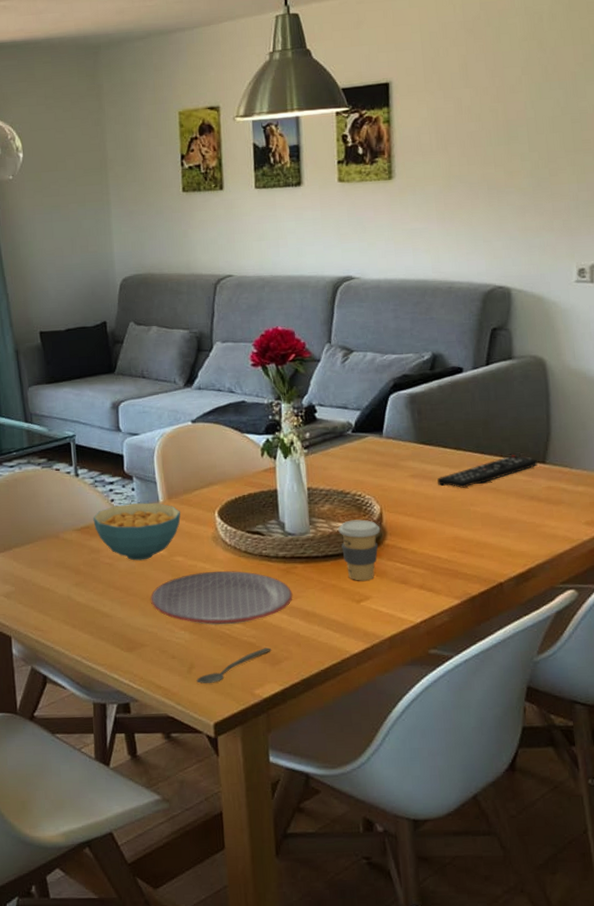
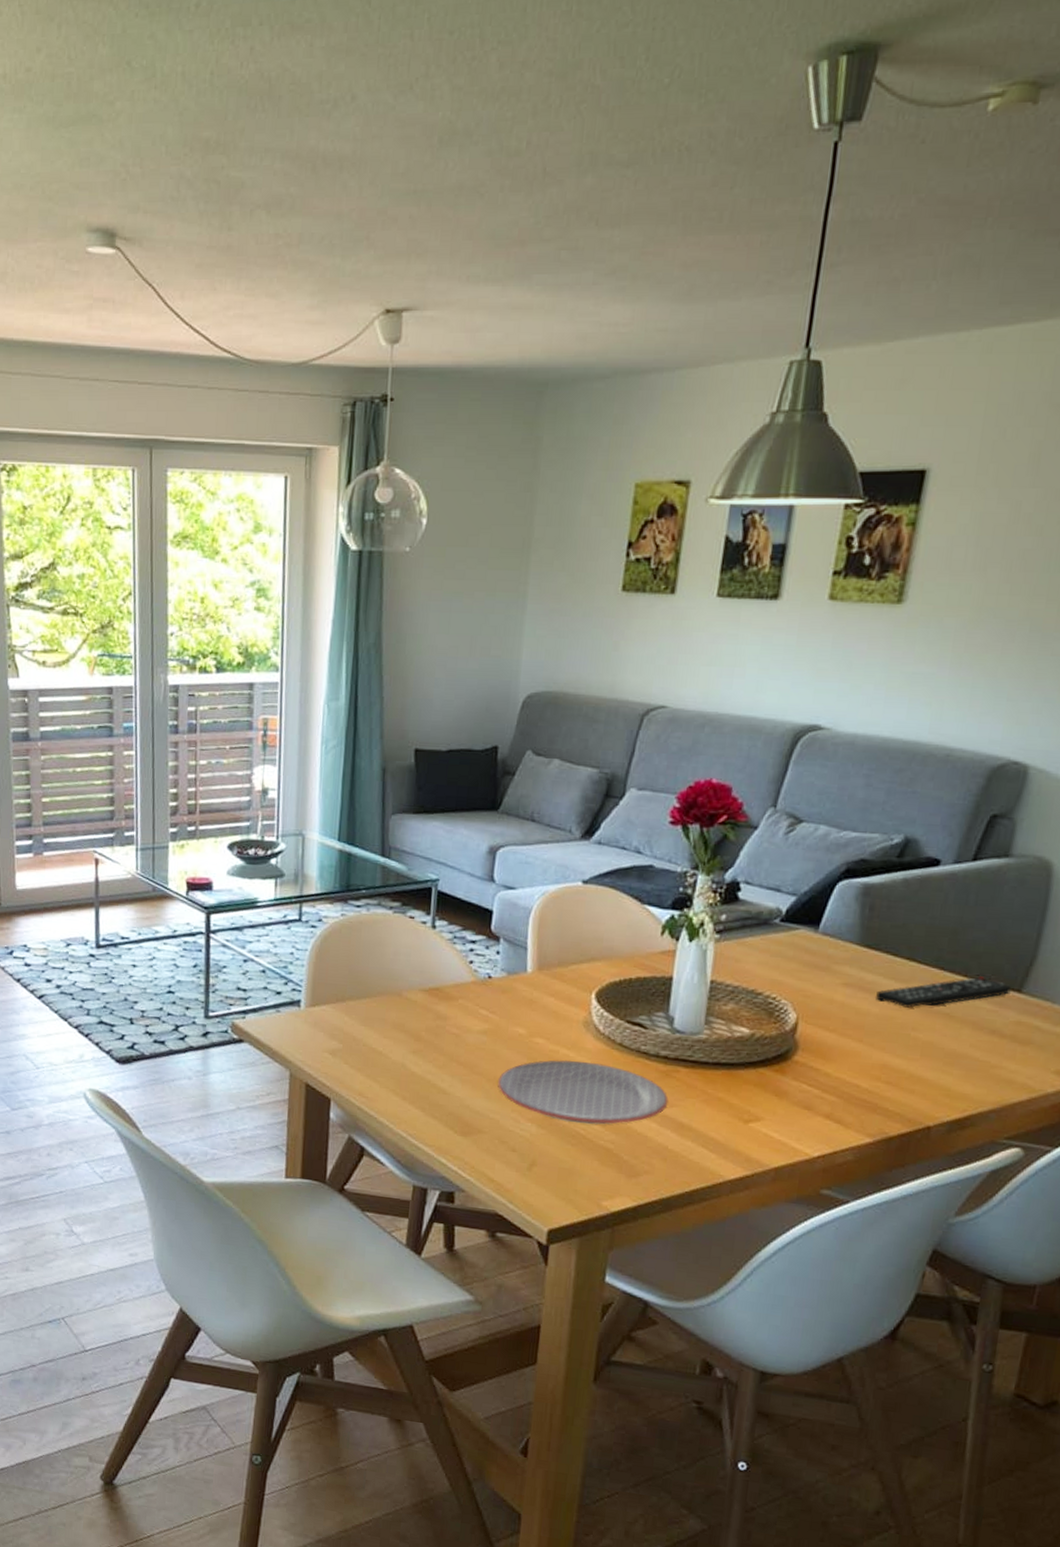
cereal bowl: present [93,502,181,561] -> none [445,968,550,1036]
spoon: present [196,648,271,684] -> none [536,1156,630,1186]
coffee cup: present [338,519,381,581] -> none [738,1026,792,1099]

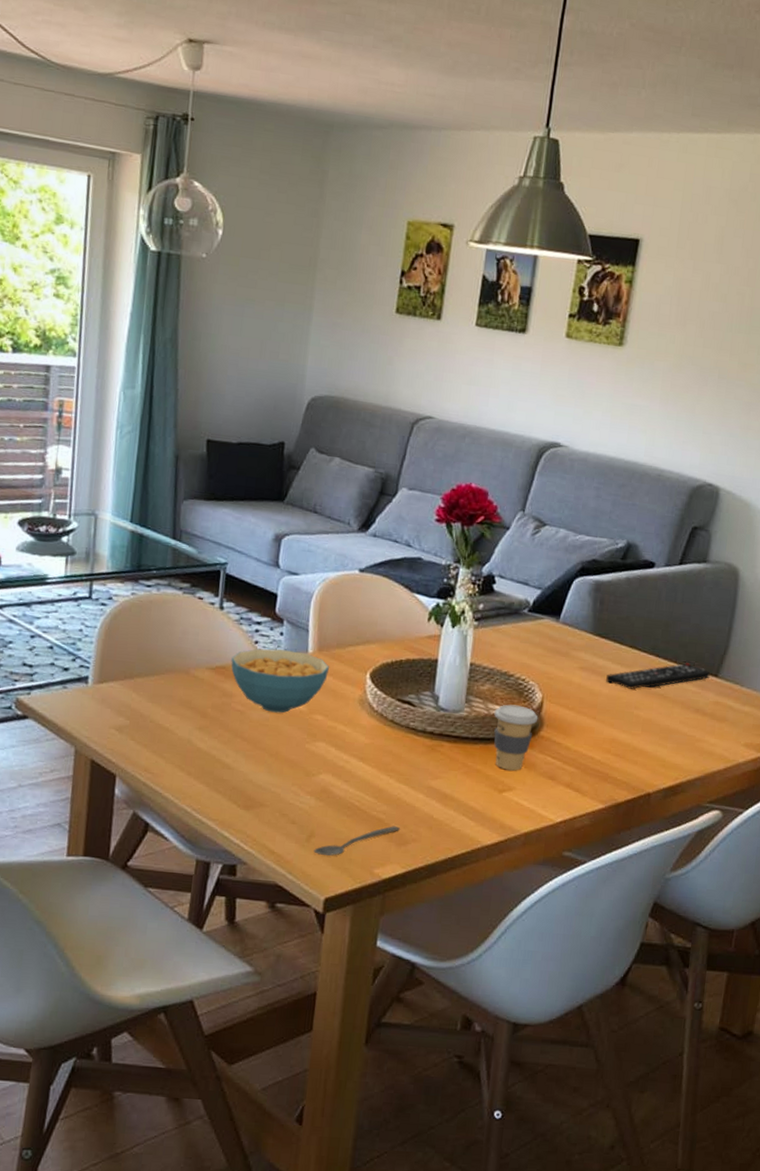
cereal bowl: none [445,968,550,1036] -> present [231,648,329,713]
plate: present [498,1060,669,1125] -> none [279,735,434,796]
spoon: none [536,1156,630,1186] -> present [314,826,400,856]
coffee cup: none [738,1026,792,1099] -> present [494,704,539,771]

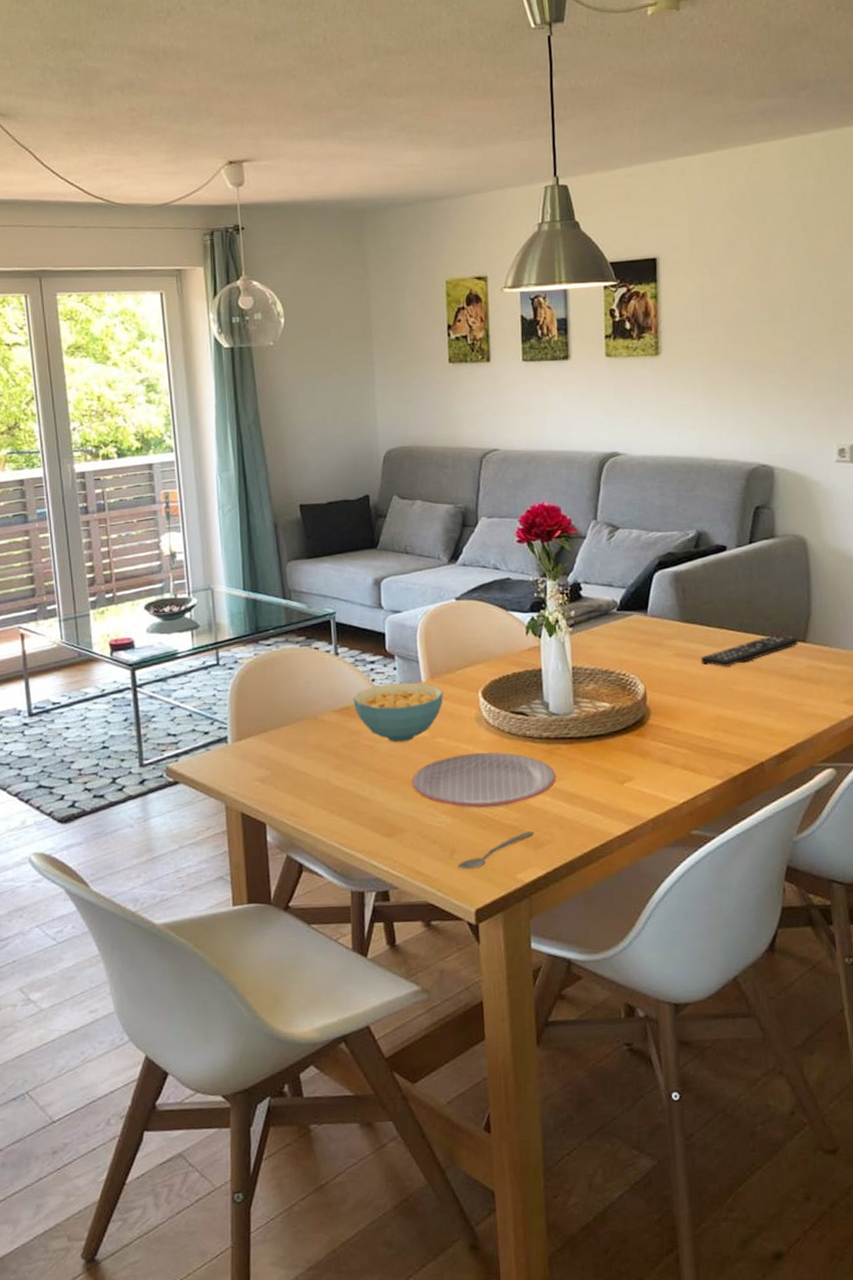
plate: none [279,735,434,796] -> present [412,752,556,808]
coffee cup: present [494,704,539,771] -> none [602,699,645,762]

